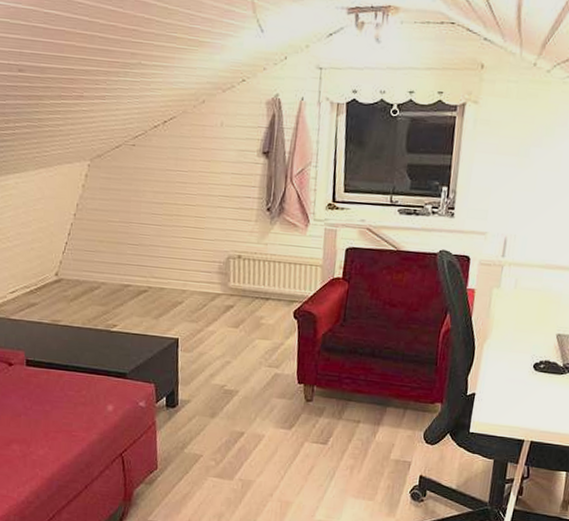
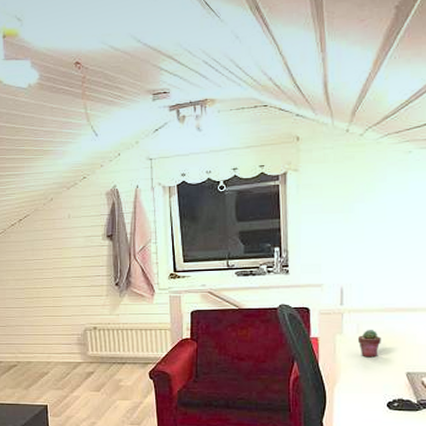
potted succulent: none [514,285,538,316] -> present [357,329,381,358]

